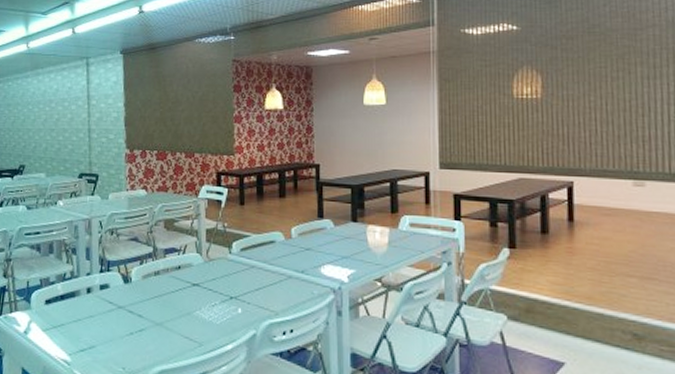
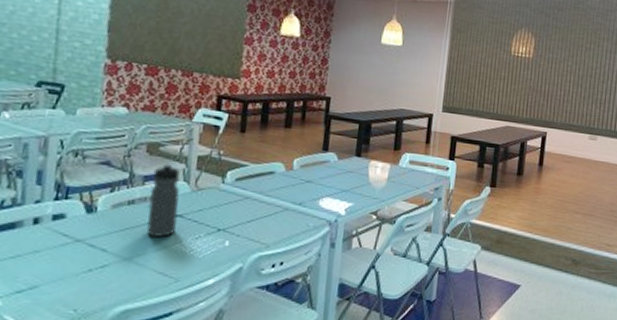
water bottle: none [170,236,195,304] -> present [146,162,180,237]

